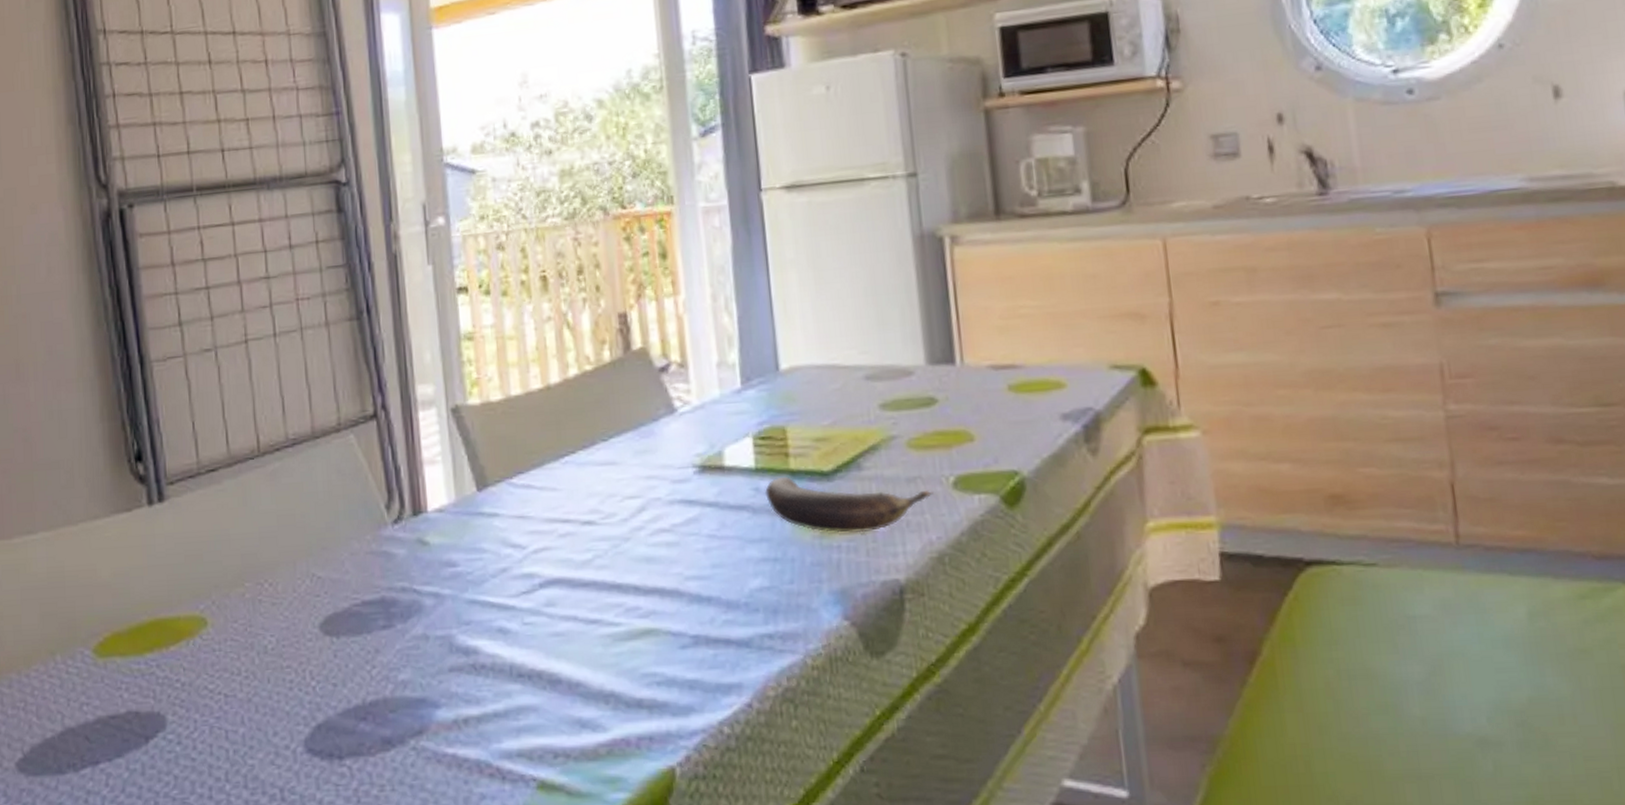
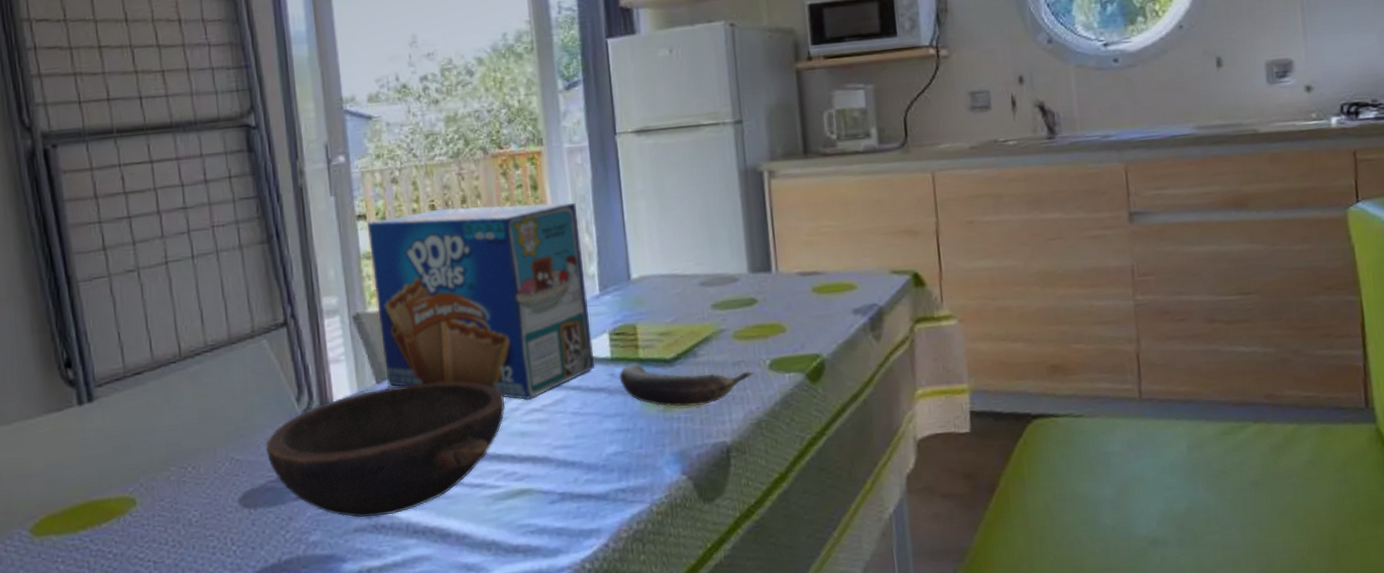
bowl: none [351,491,627,654] -> present [266,381,505,517]
toaster pastry box: none [469,273,735,518] -> present [367,202,595,401]

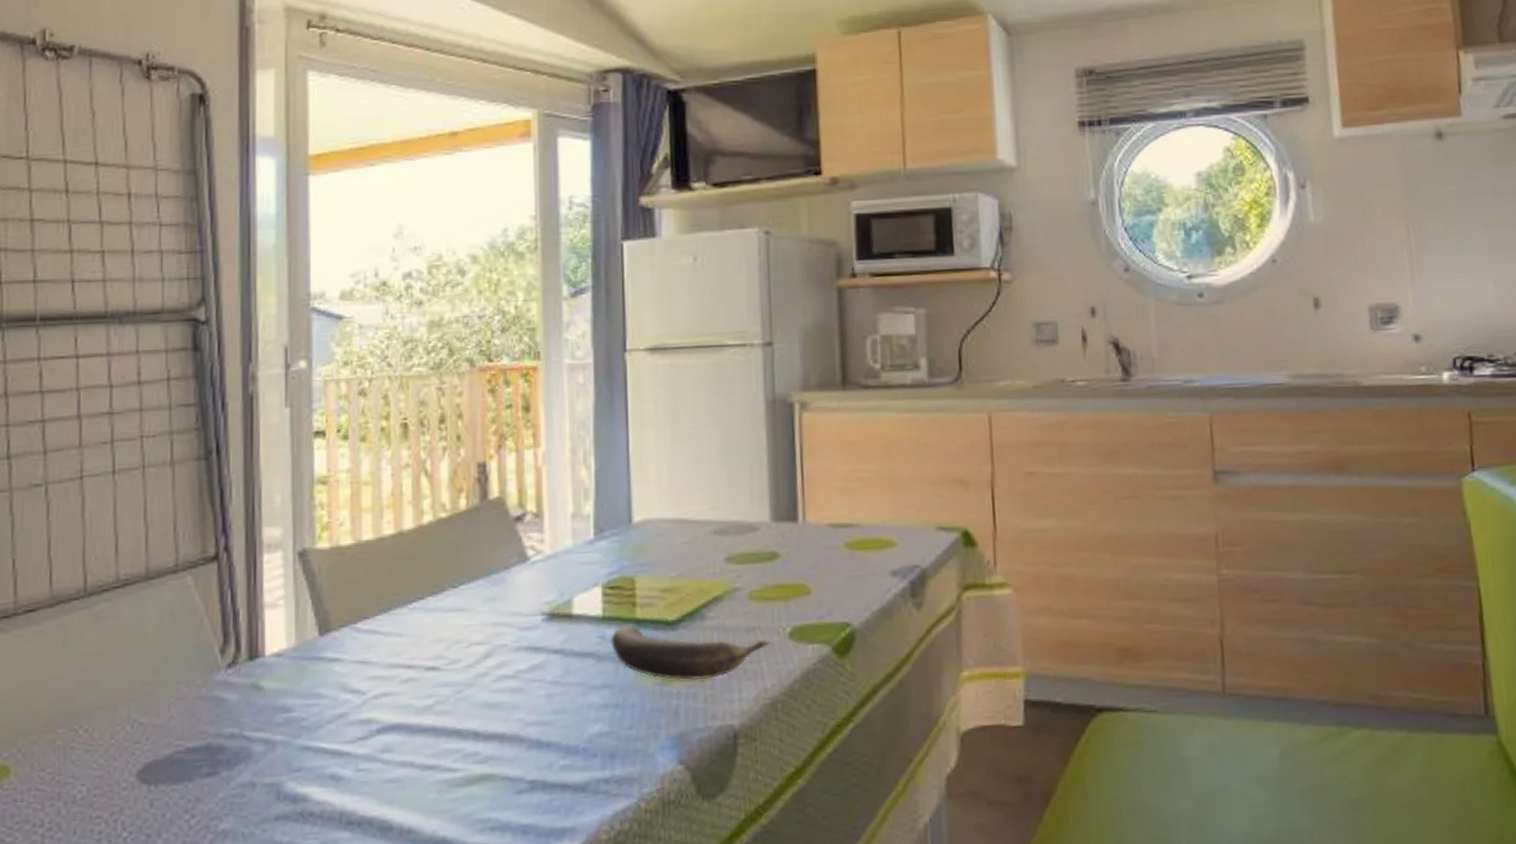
bowl: present [266,381,505,517] -> none [177,637,471,802]
toaster pastry box: present [367,202,595,401] -> none [325,427,583,664]

